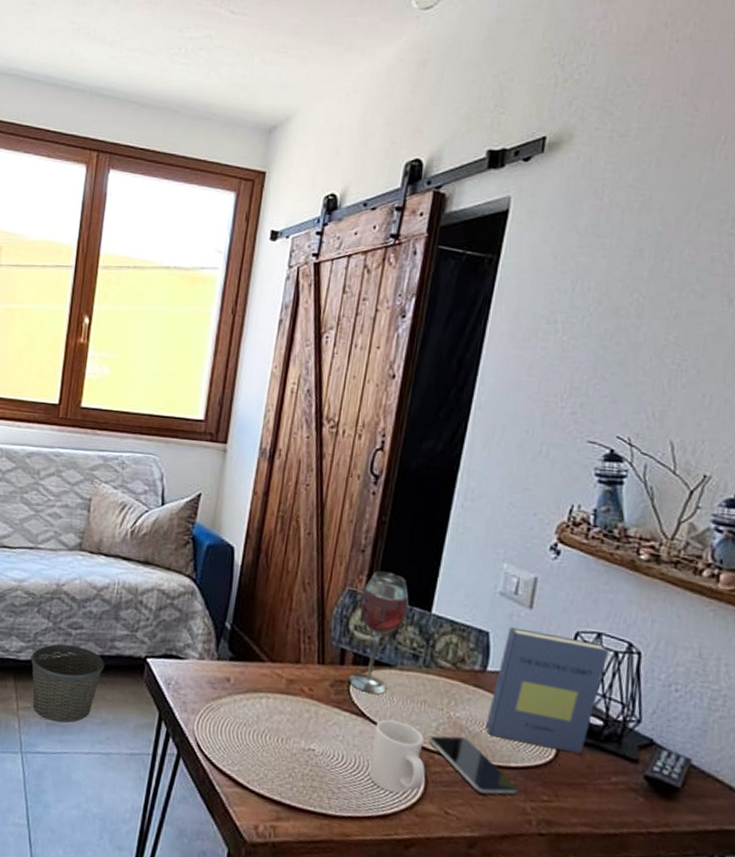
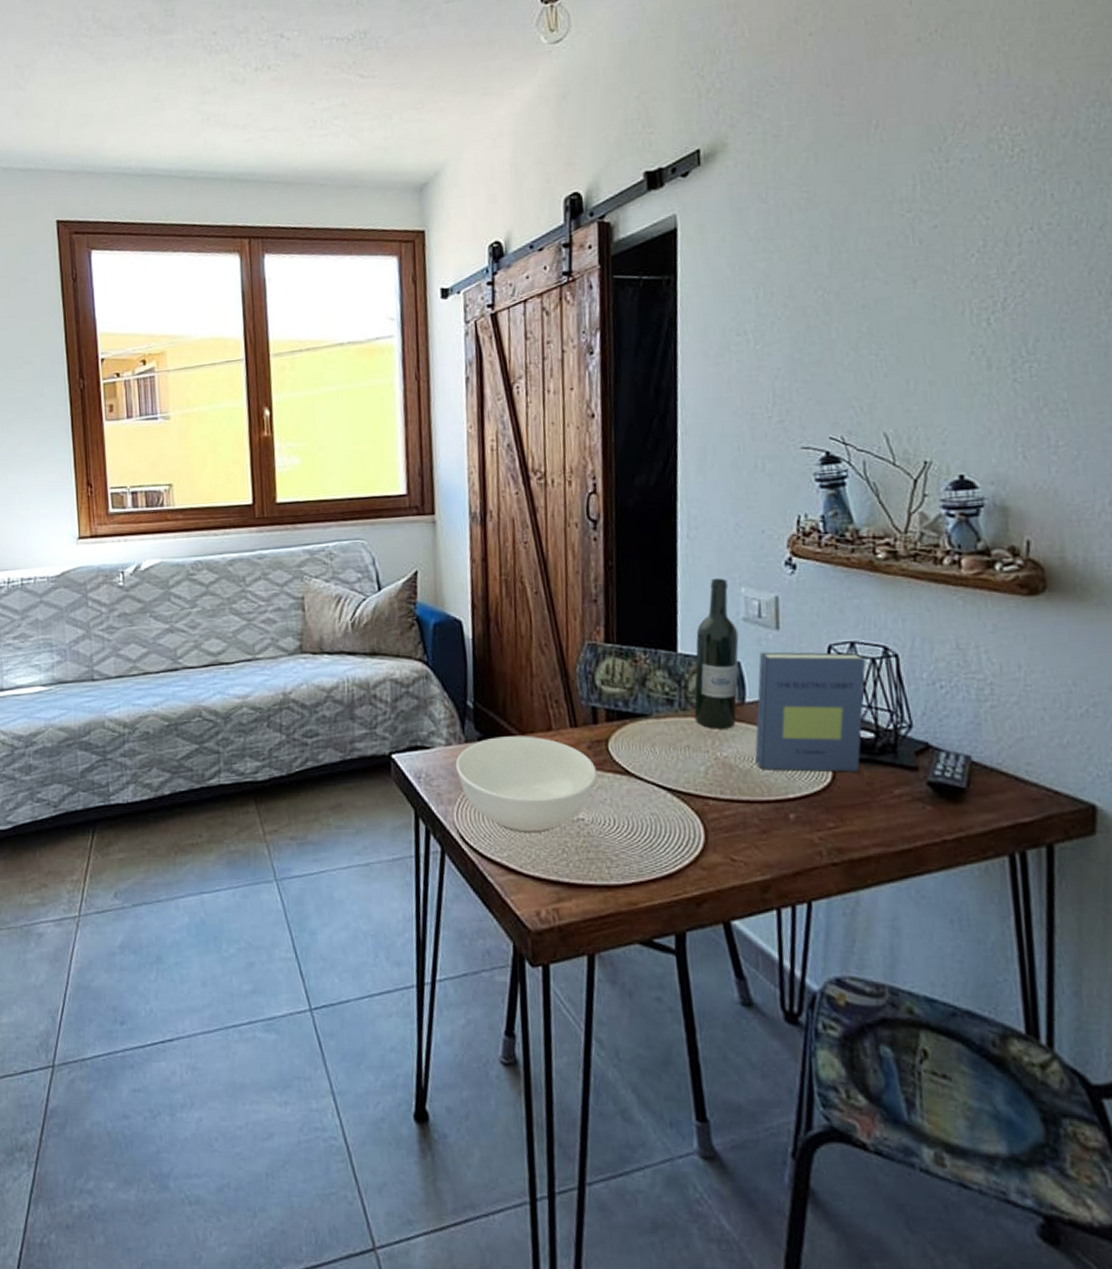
basket: present [30,644,105,723] -> none [268,755,349,840]
bowl: none [204,659,335,755] -> present [455,735,597,832]
wineglass: present [348,570,409,694] -> none [602,617,653,748]
mug: present [368,719,426,794] -> none [642,772,704,849]
smartphone: present [429,736,519,796] -> none [701,776,803,833]
wine bottle: none [436,549,493,692] -> present [694,578,739,729]

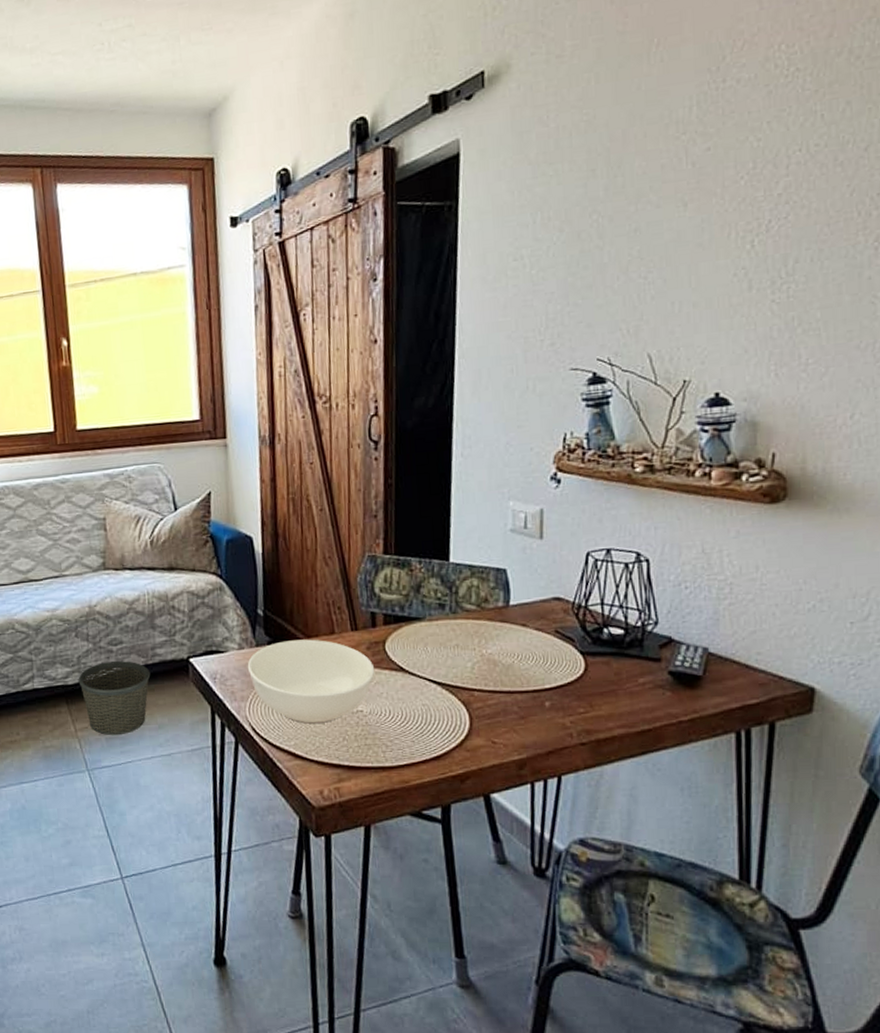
basket: none [268,755,349,840] -> present [78,661,151,735]
wine bottle: present [694,578,739,729] -> none [463,492,506,630]
book: present [755,652,866,773] -> none [517,558,620,665]

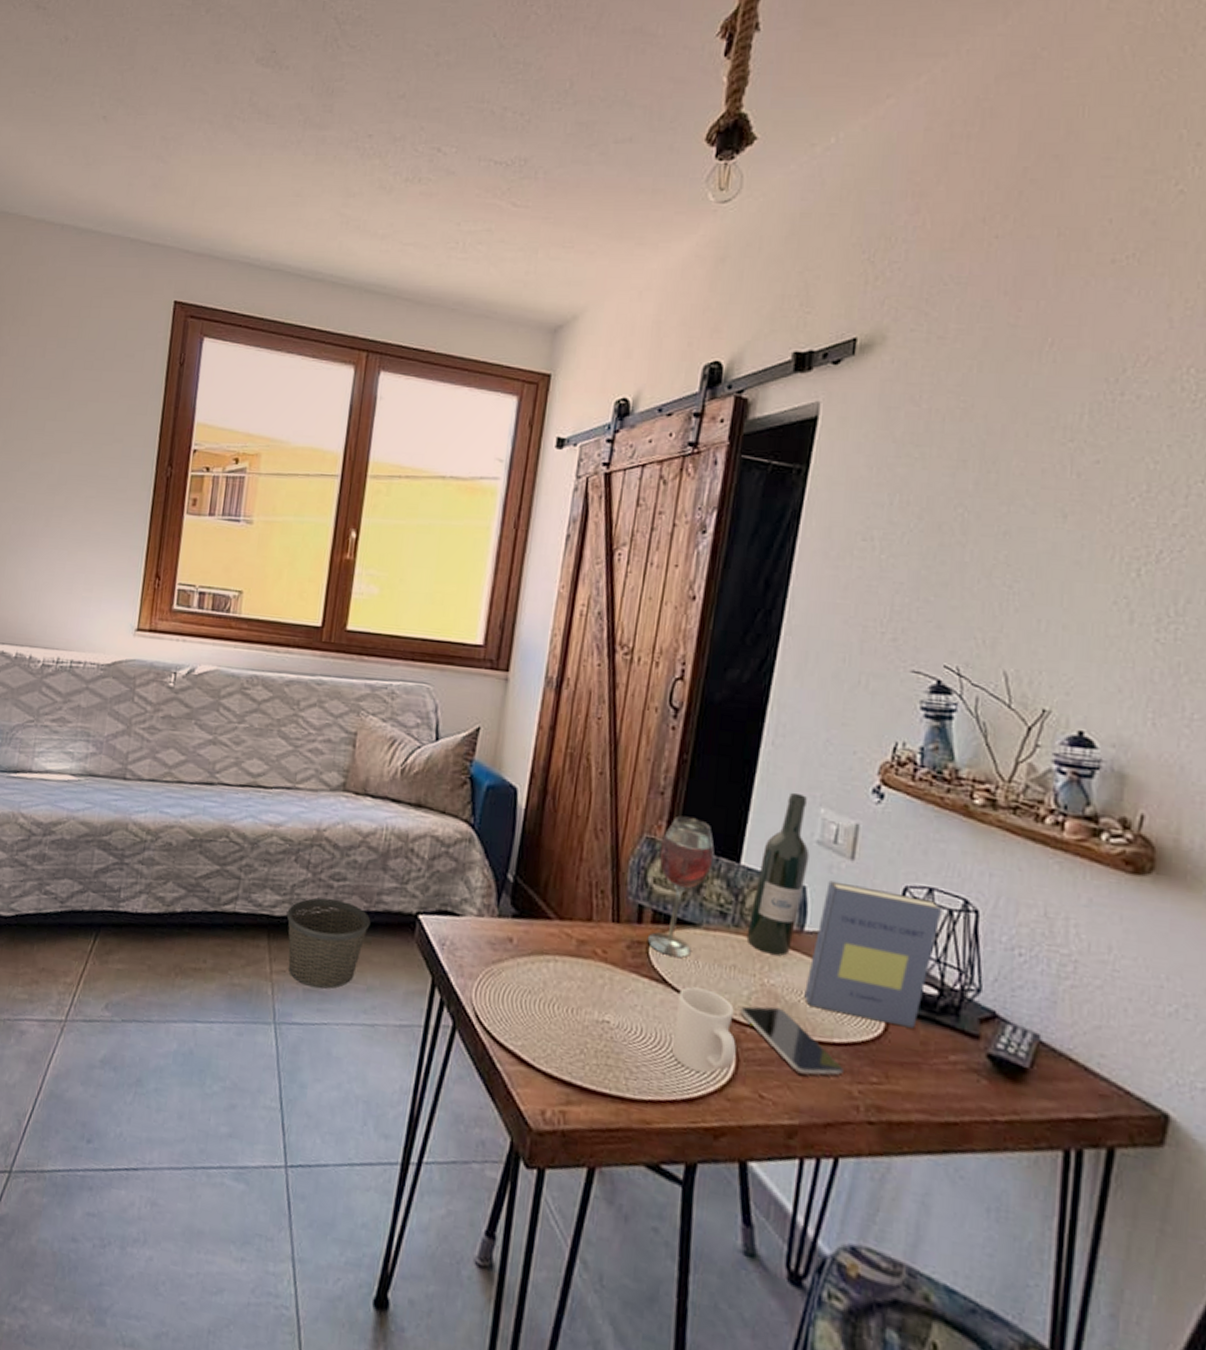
bowl: present [247,639,375,724] -> none [483,917,633,1027]
wineglass: none [381,531,427,648] -> present [647,815,715,957]
mug: none [415,668,469,734] -> present [671,986,736,1074]
wine bottle: none [463,492,506,630] -> present [746,792,810,956]
smartphone: none [467,670,556,719] -> present [740,1006,844,1076]
book: none [517,558,620,665] -> present [804,881,943,1029]

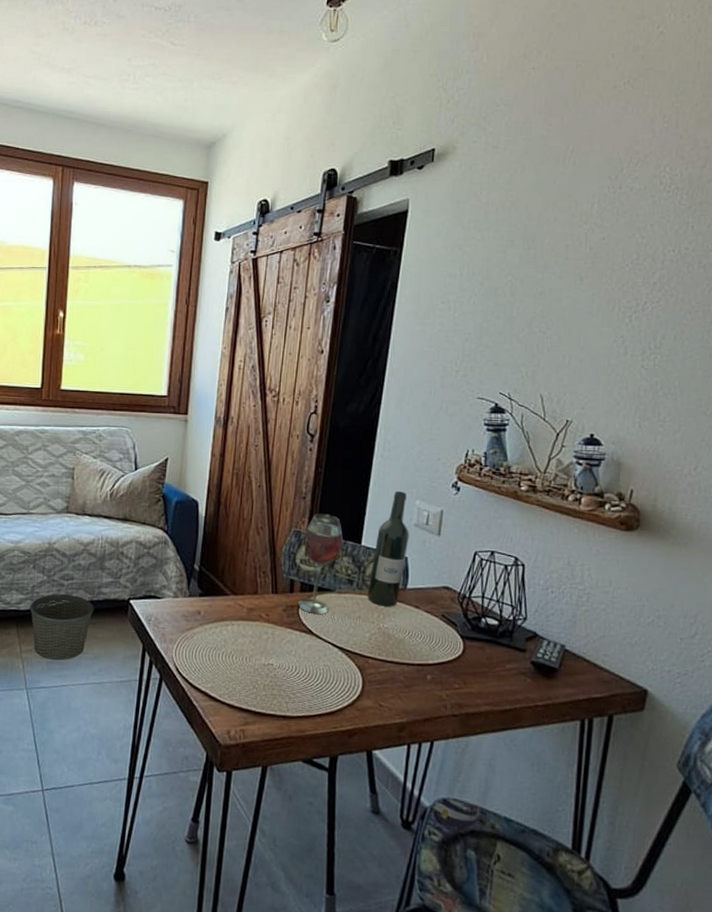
mug: present [671,986,736,1074] -> none [317,634,362,693]
smartphone: present [740,1006,844,1076] -> none [364,643,436,688]
book: present [804,881,943,1029] -> none [408,551,501,649]

